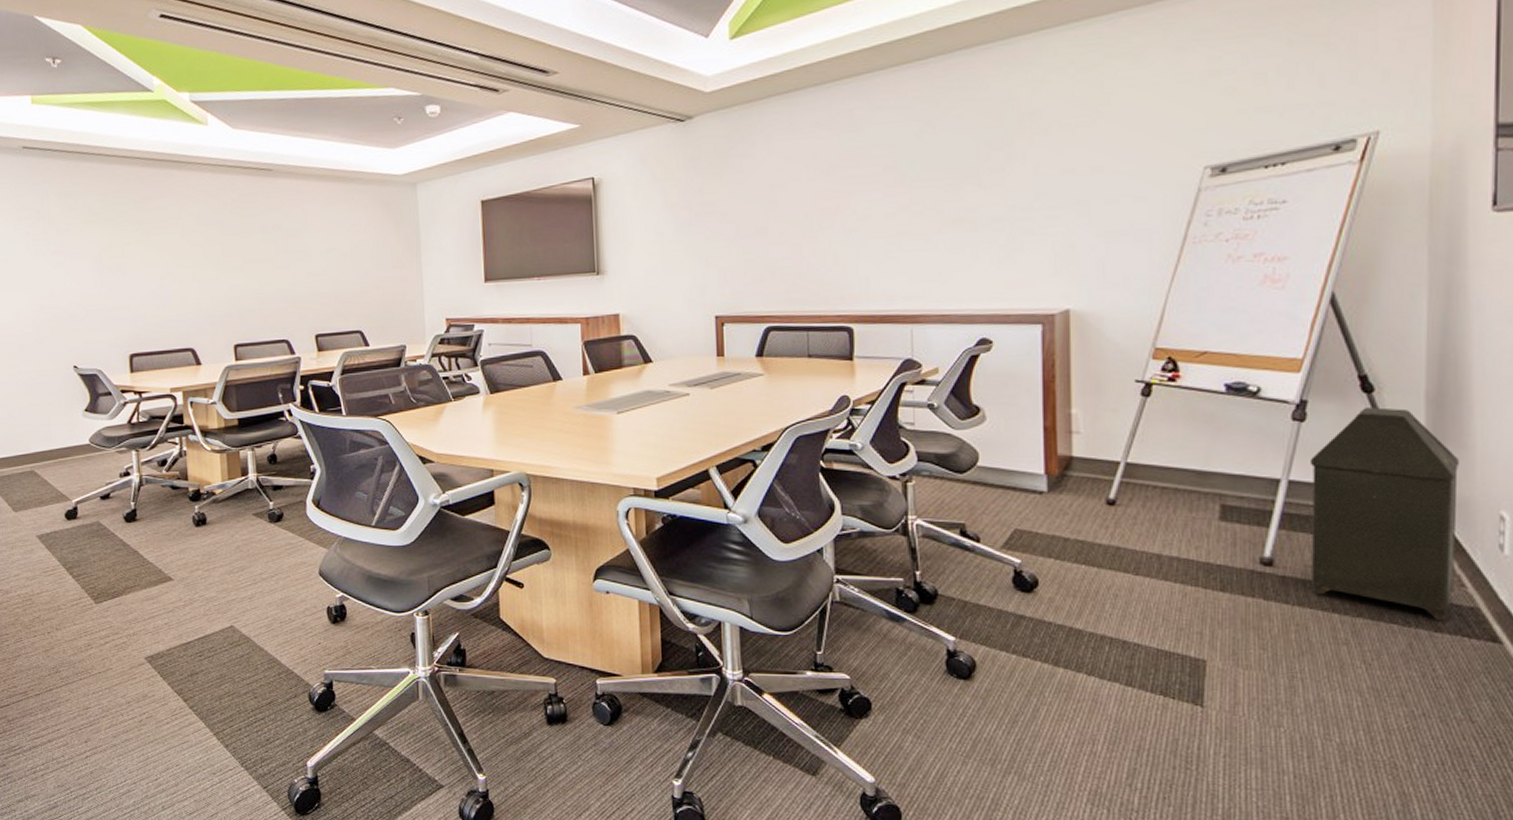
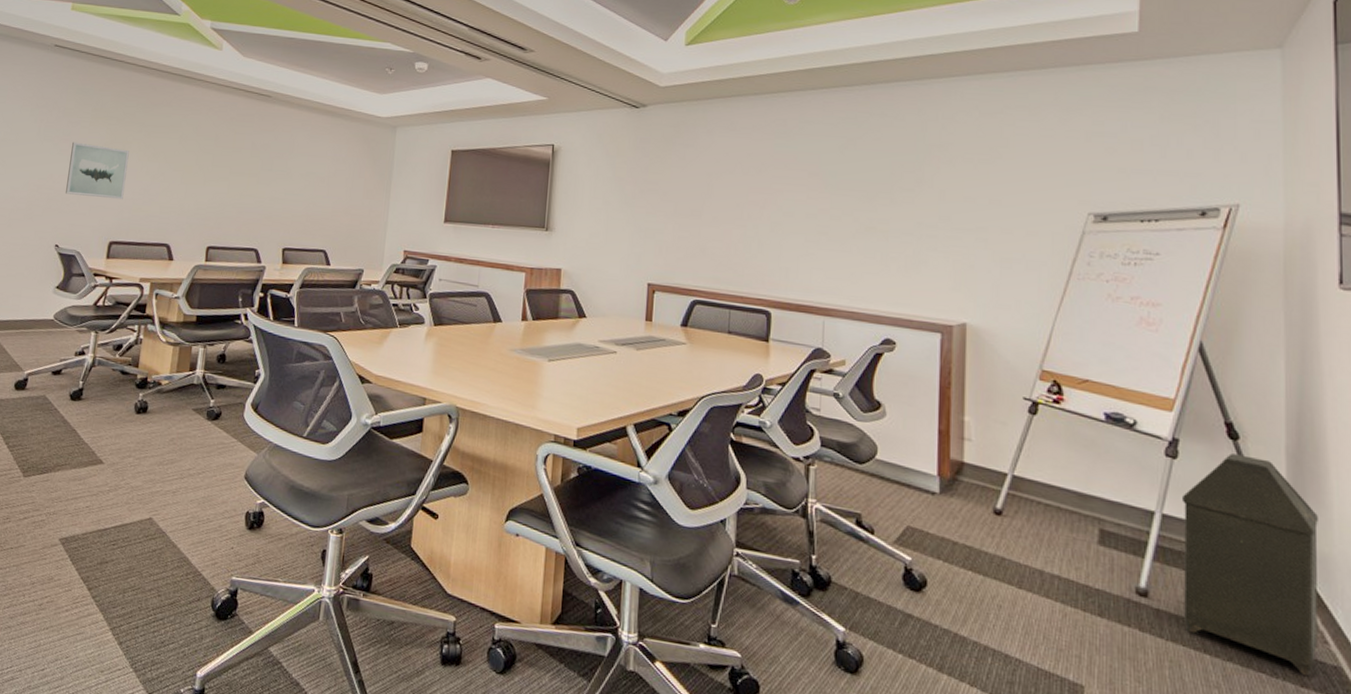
wall art: none [67,252,135,310] -> present [66,142,129,200]

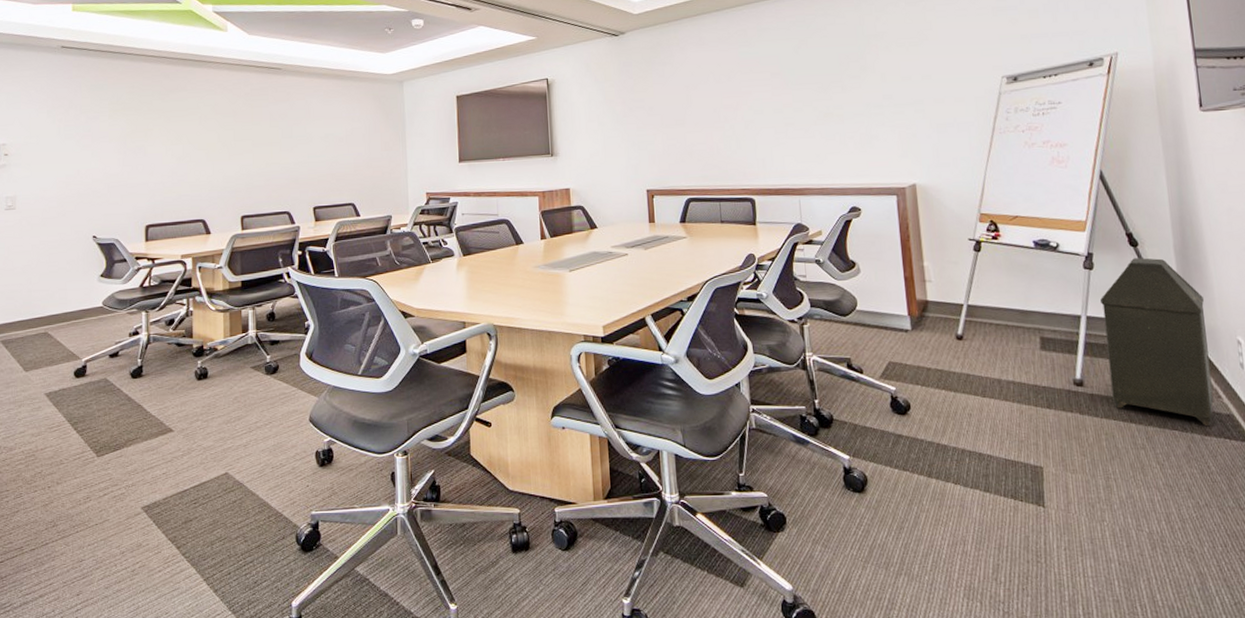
wall art: present [66,142,129,200] -> none [94,136,153,187]

